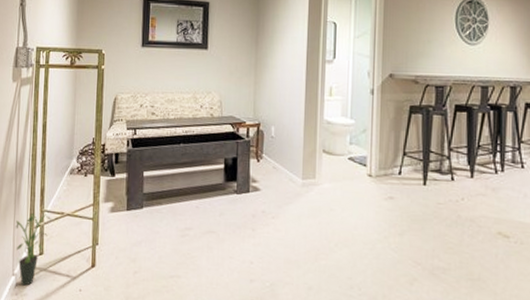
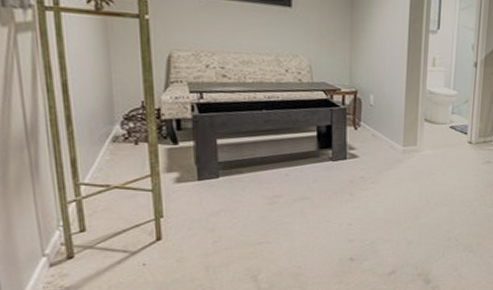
potted plant: present [16,213,52,286] -> none [37,187,93,266]

